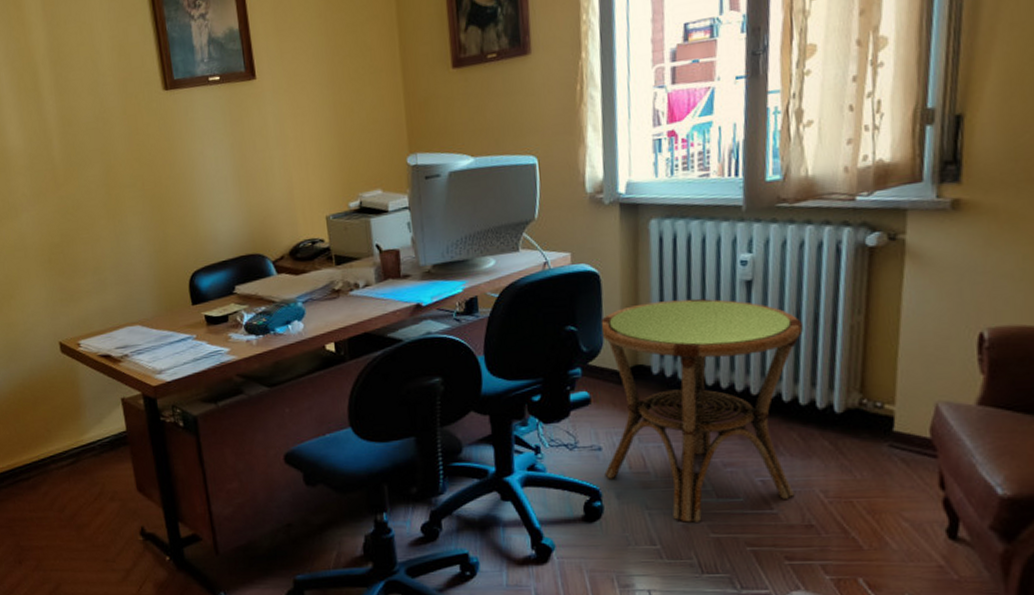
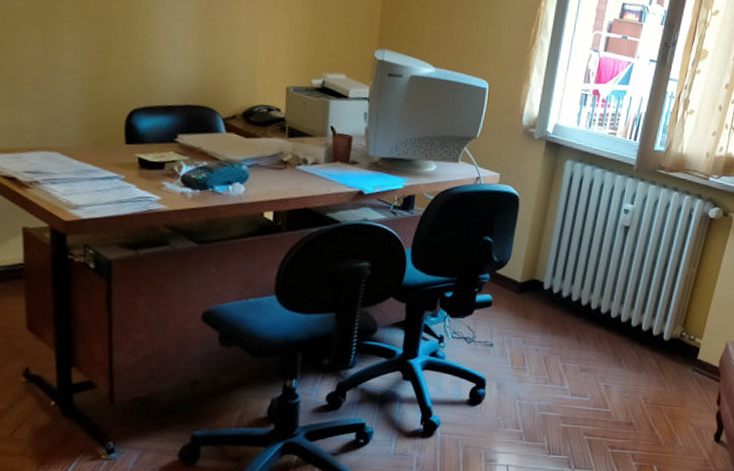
side table: present [599,298,803,523] -> none [491,229,656,413]

